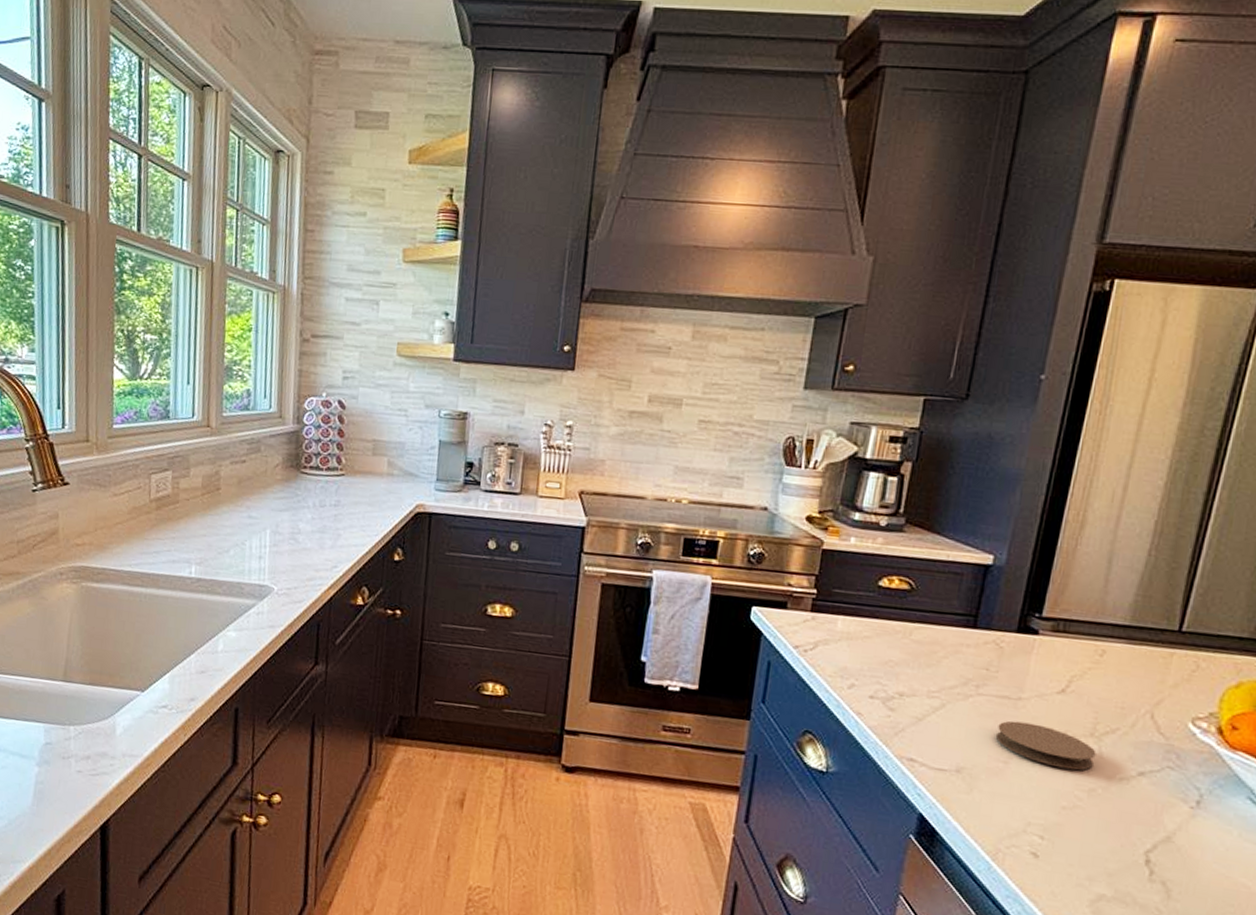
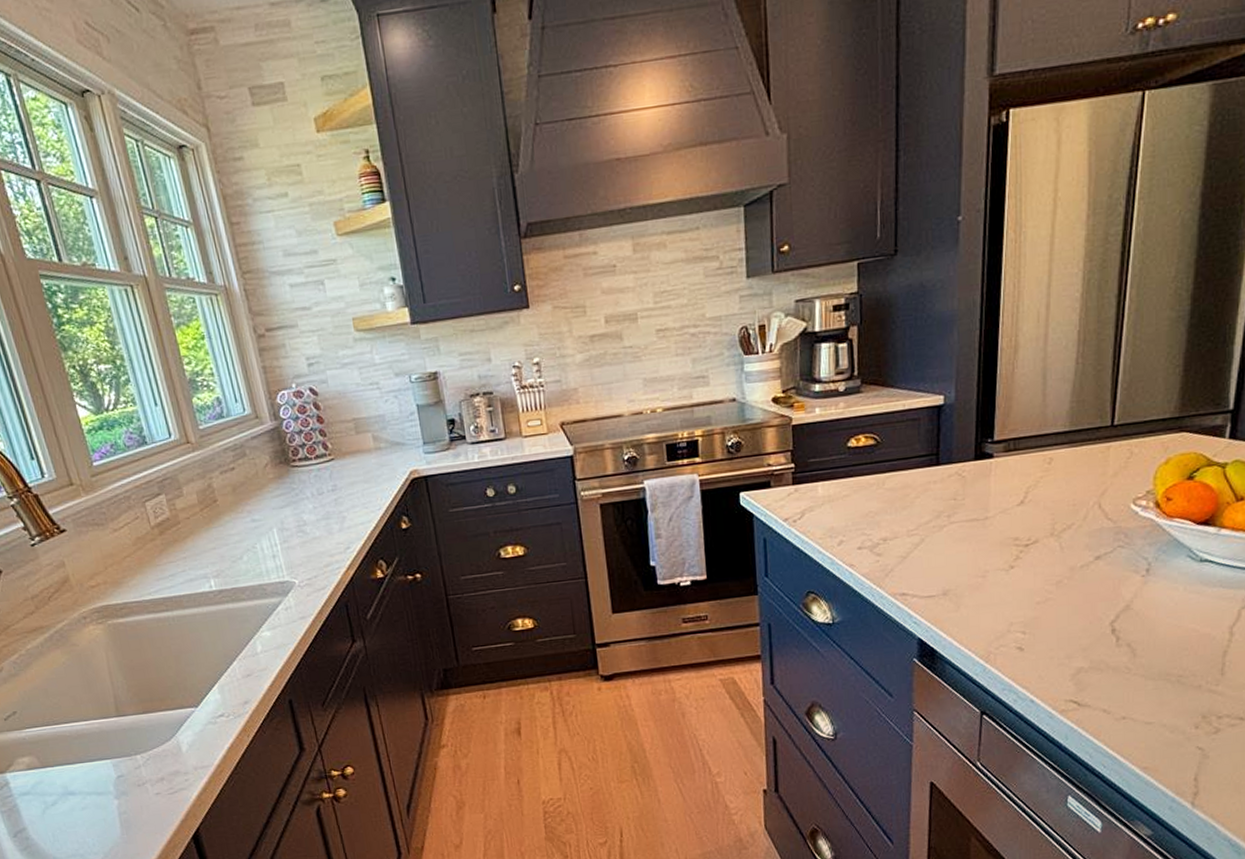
coaster: present [995,721,1096,770] -> none [971,536,1058,570]

